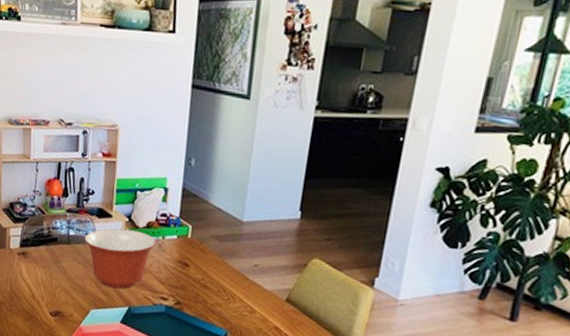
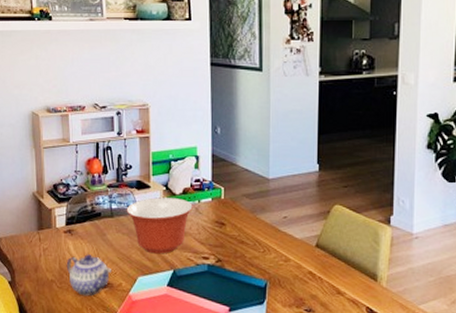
teapot: none [17,279,64,323] -> present [66,254,111,296]

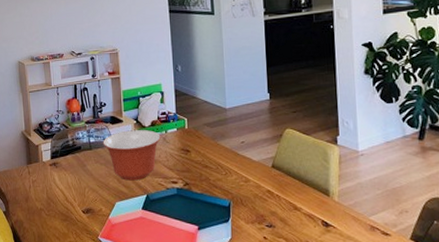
teapot: present [66,254,111,296] -> none [53,184,92,222]

